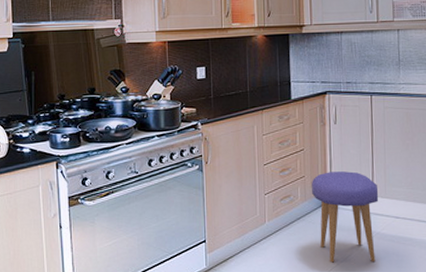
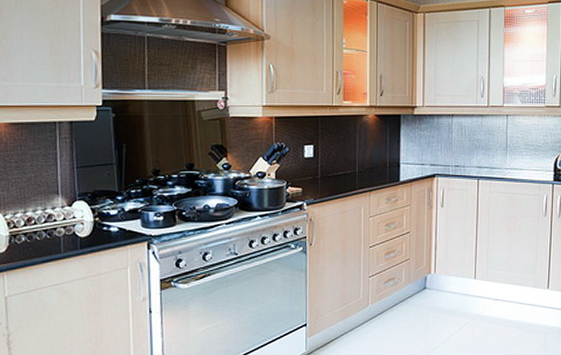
stool: present [312,171,379,263] -> none [416,254,481,345]

